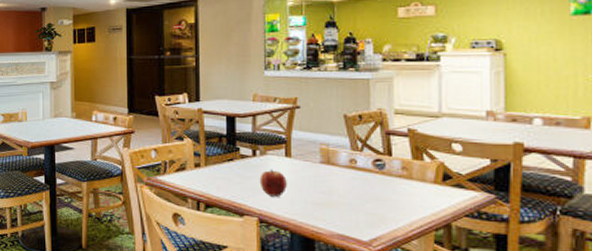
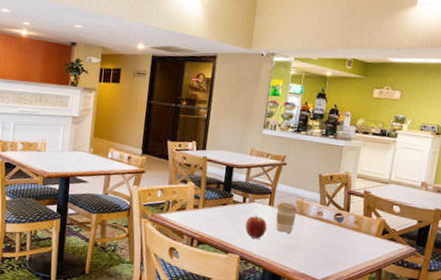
coffee cup: none [296,152,323,187] -> present [276,202,298,233]

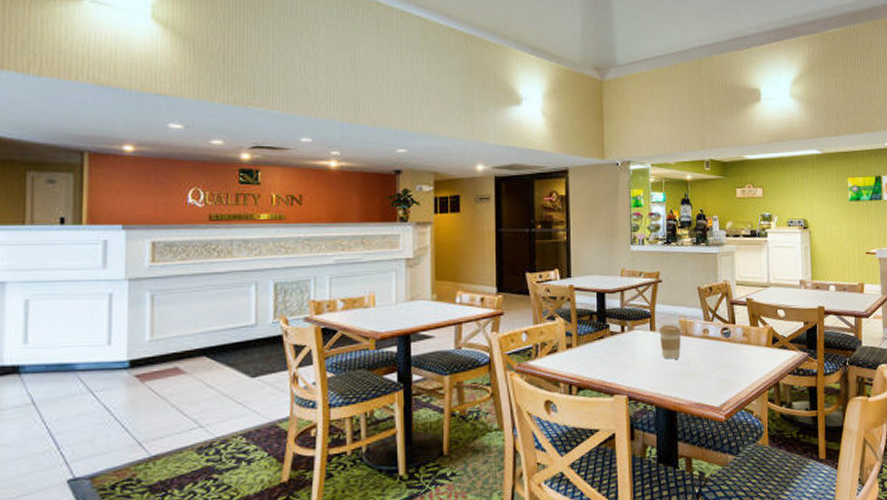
apple: present [245,215,267,239] -> none [628,344,652,372]

